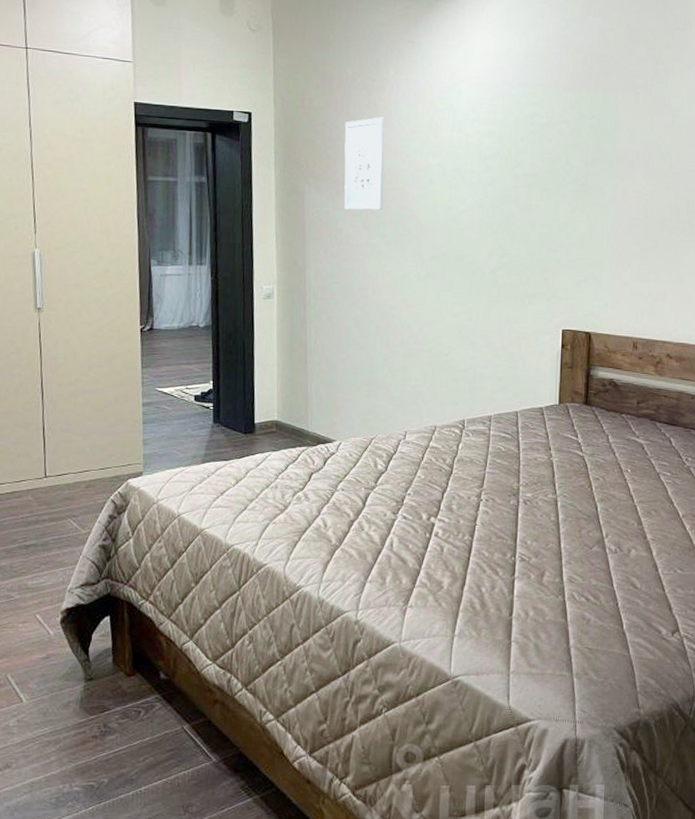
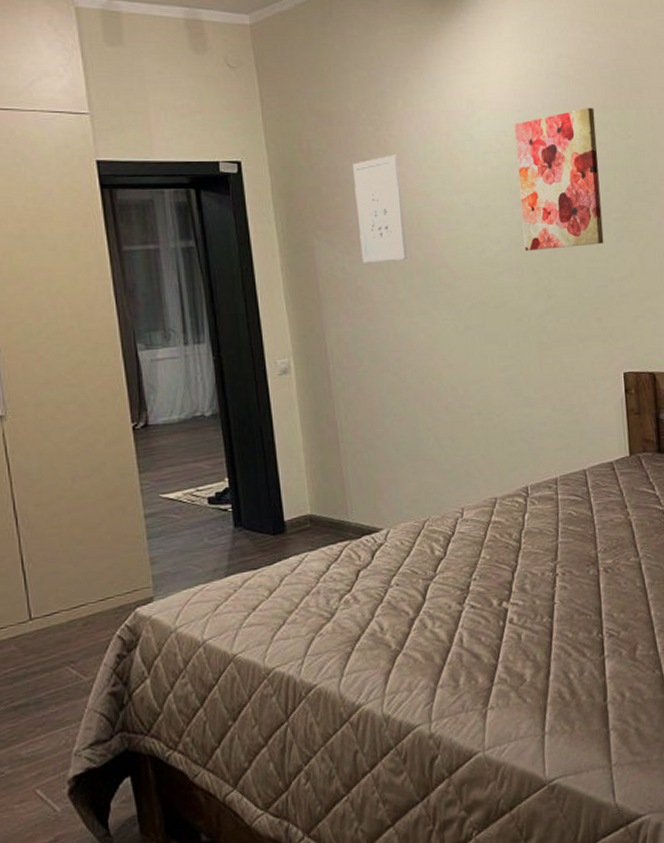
wall art: none [487,87,564,213] -> present [514,107,604,252]

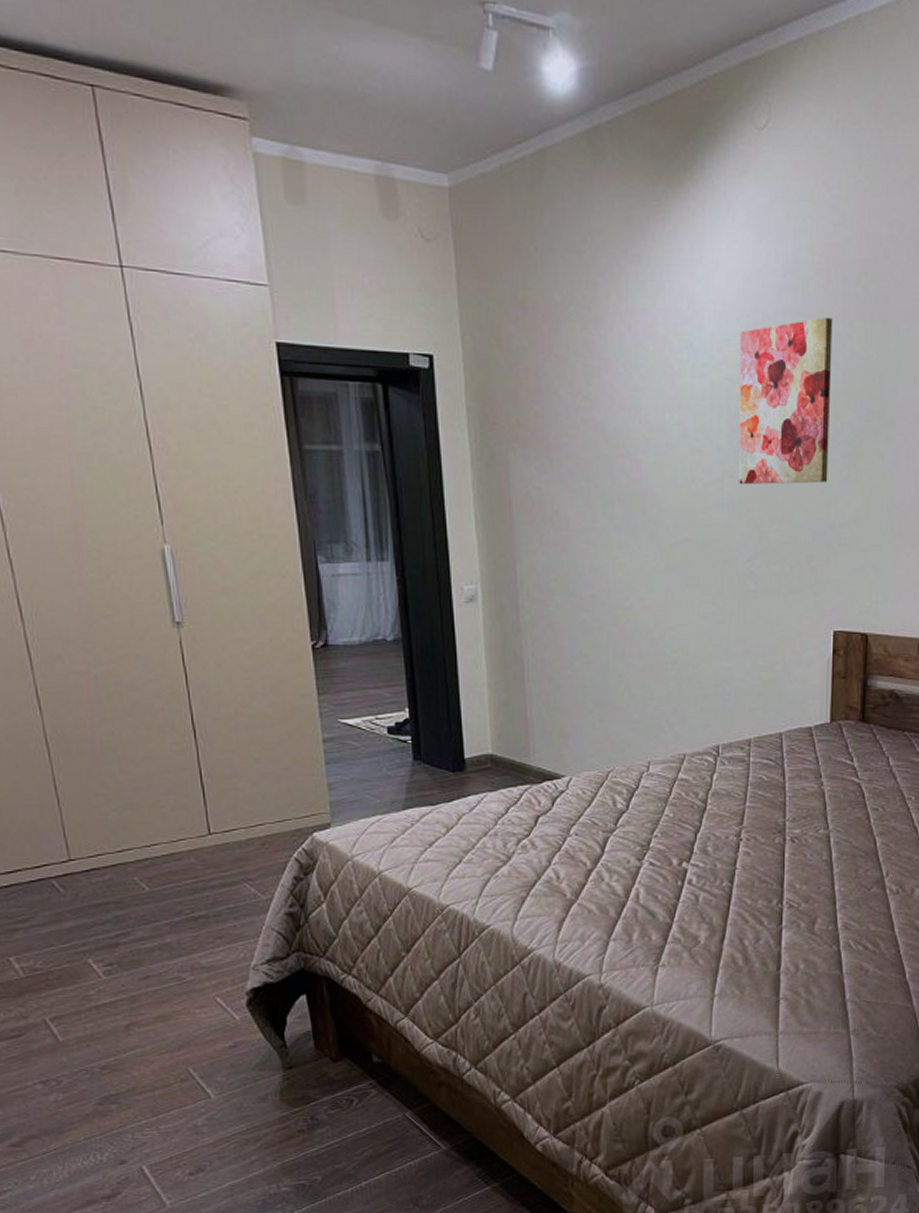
wall art: present [353,154,408,263] -> none [556,359,610,485]

